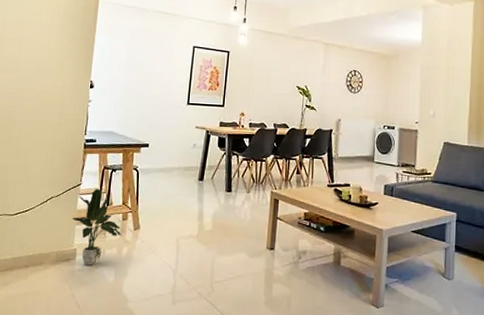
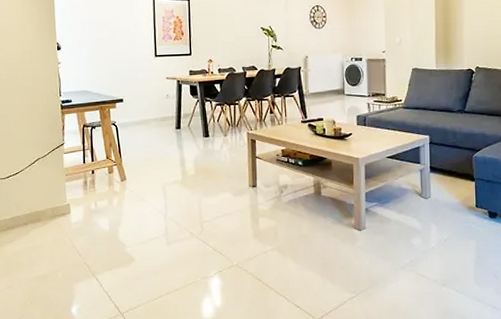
potted plant: present [72,189,123,266] -> none [61,147,111,218]

